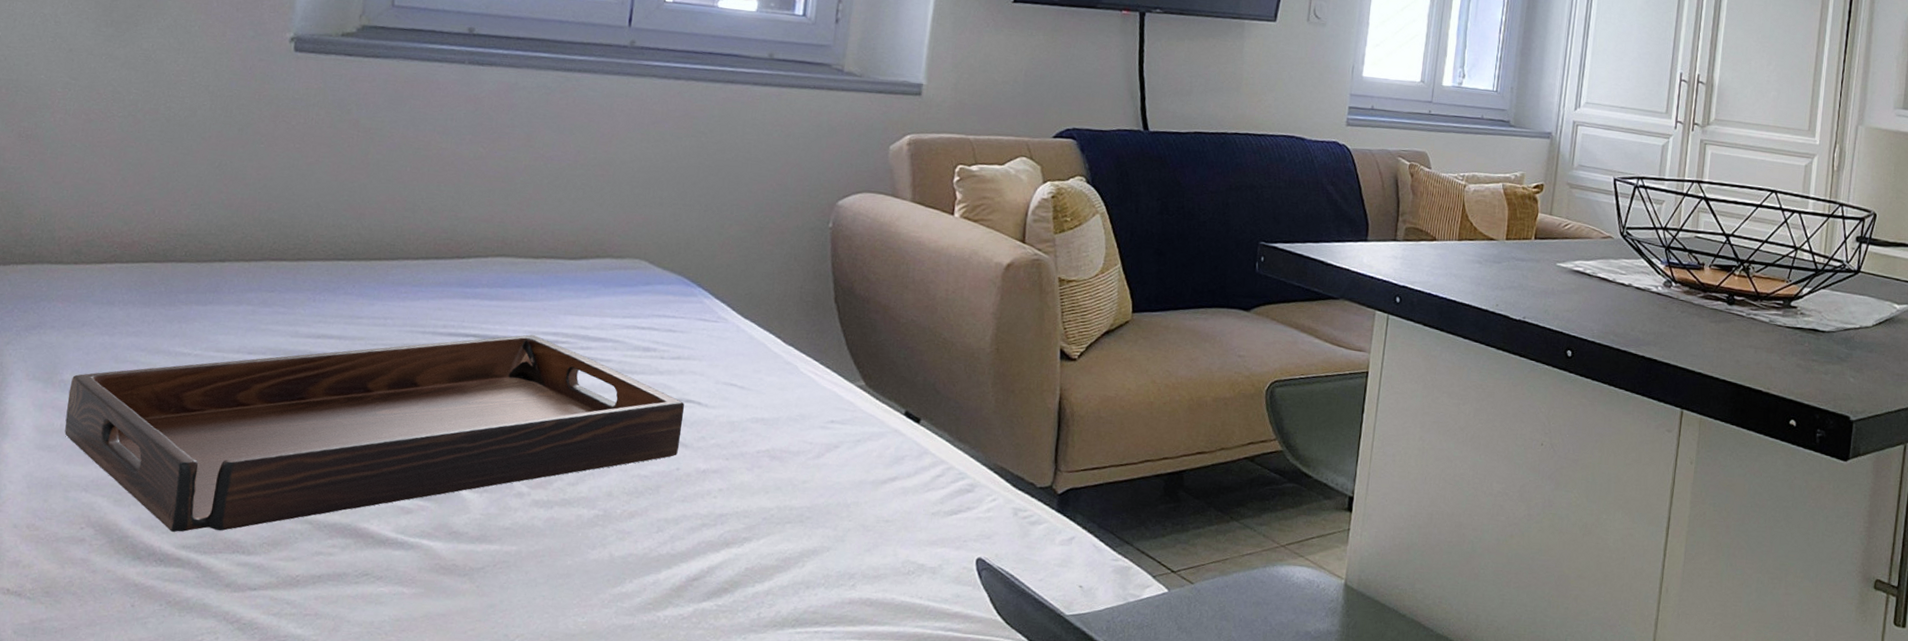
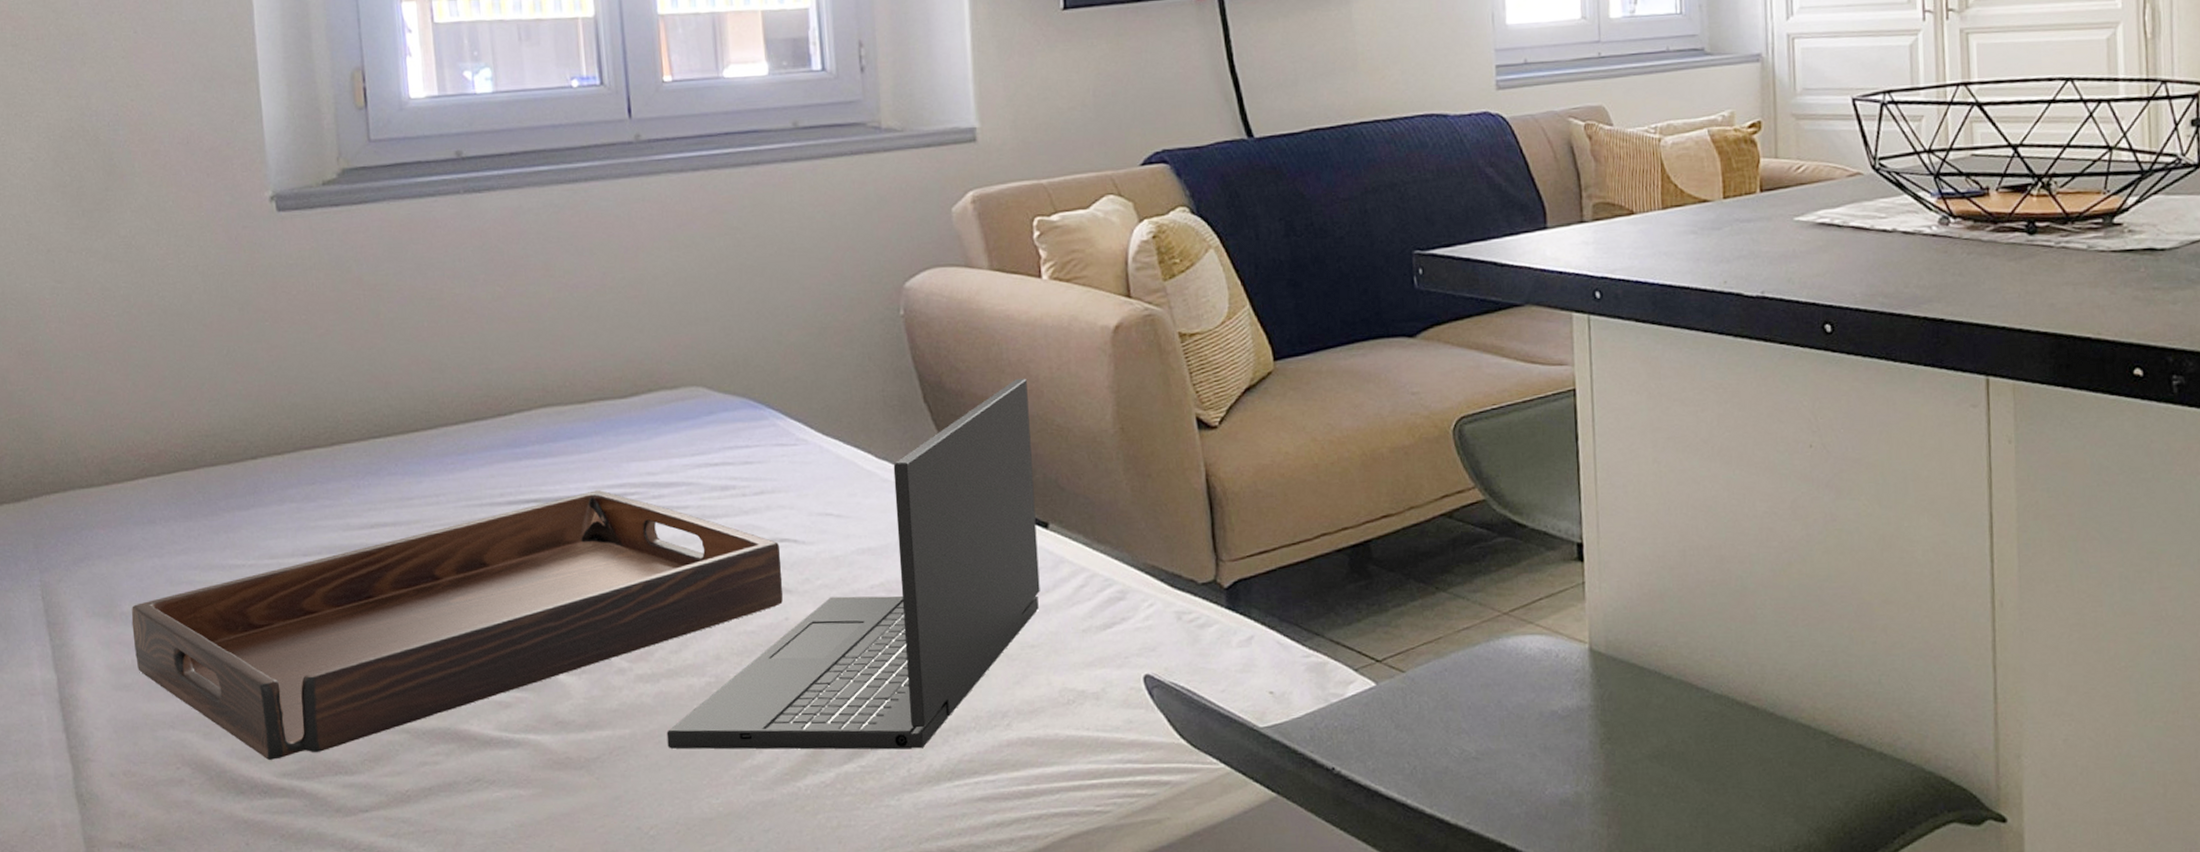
laptop: none [548,294,925,596] -> present [666,378,1040,750]

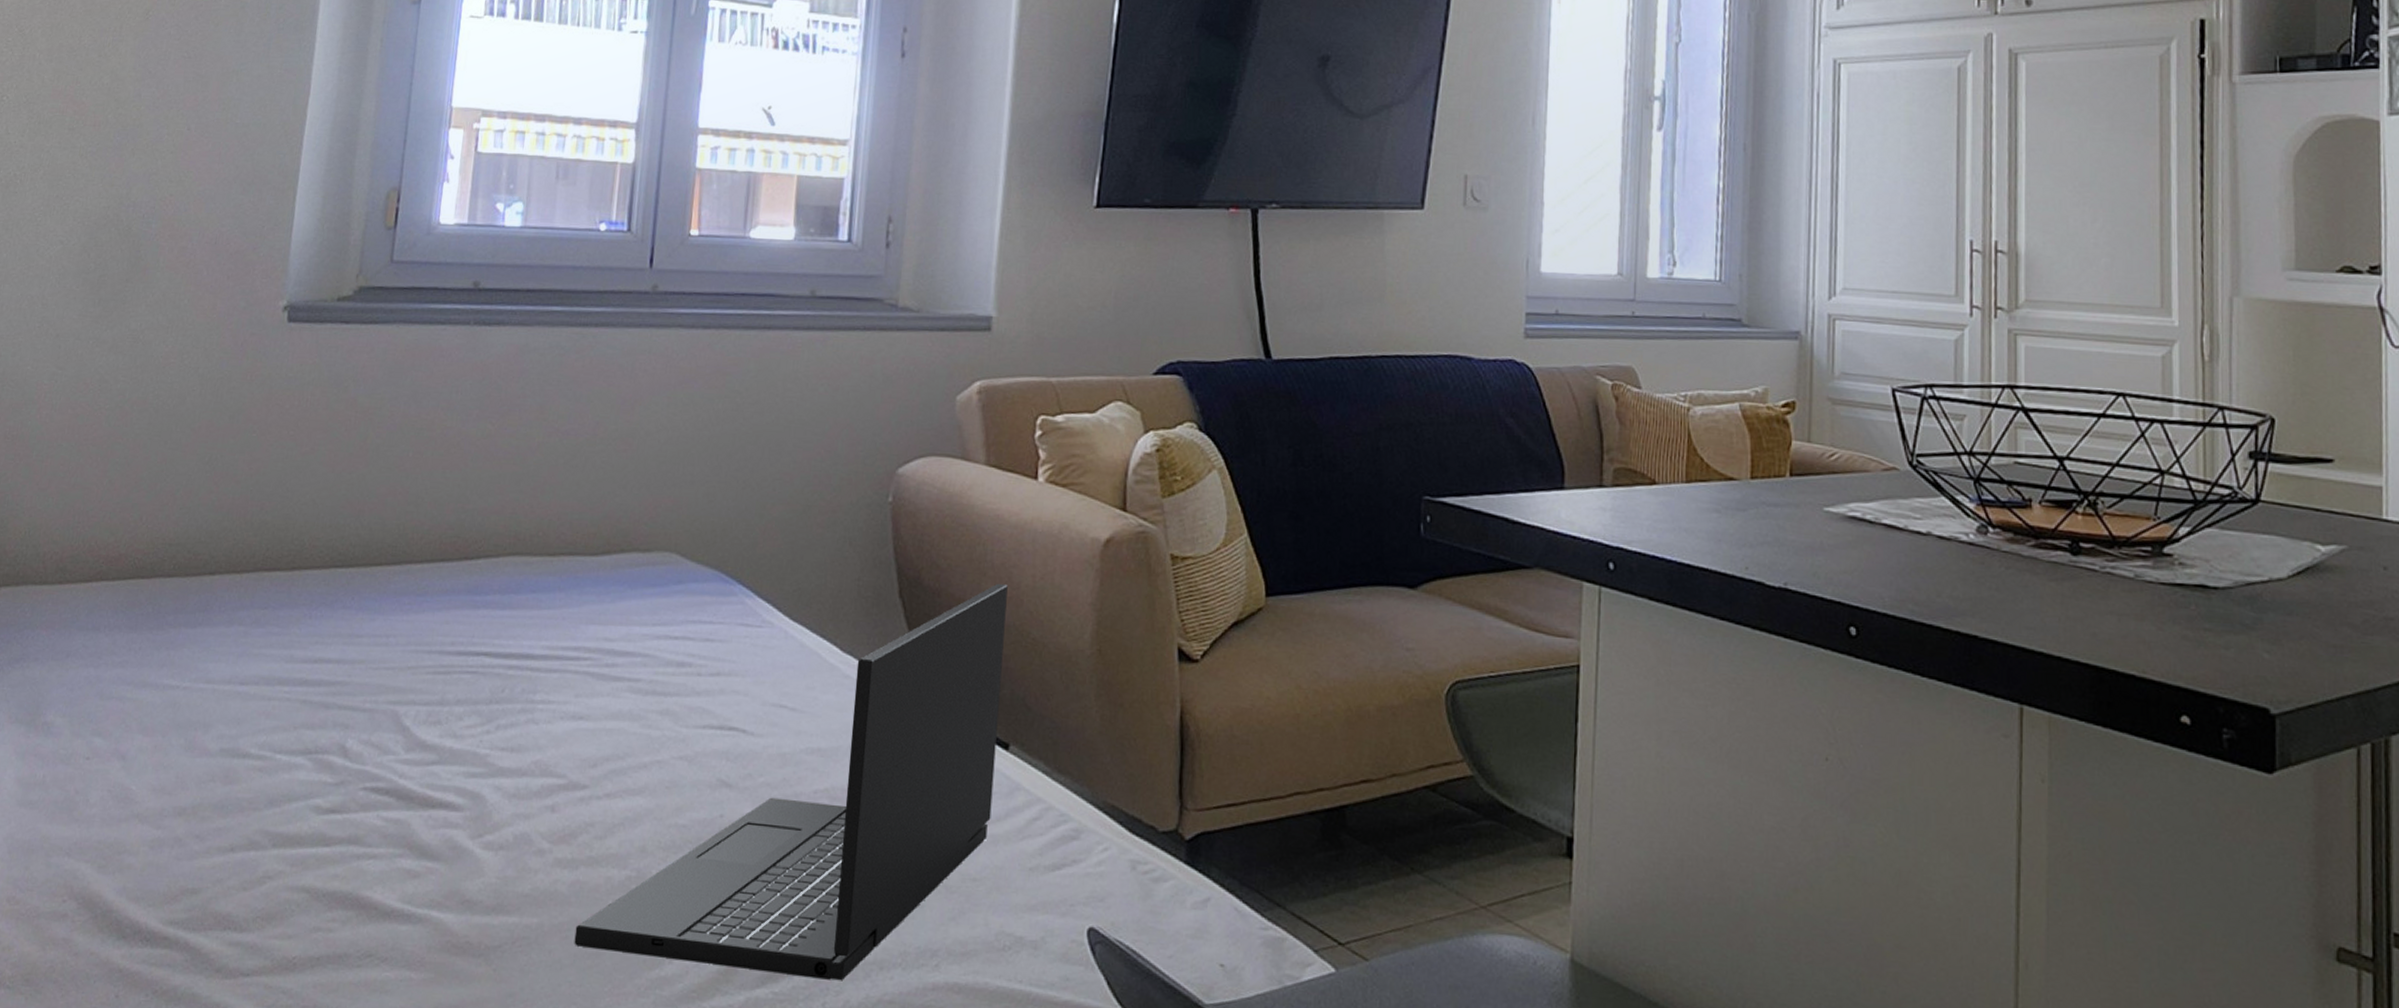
serving tray: present [131,490,783,760] -> none [47,650,727,905]

